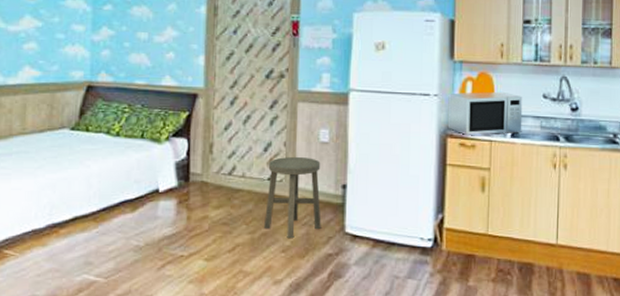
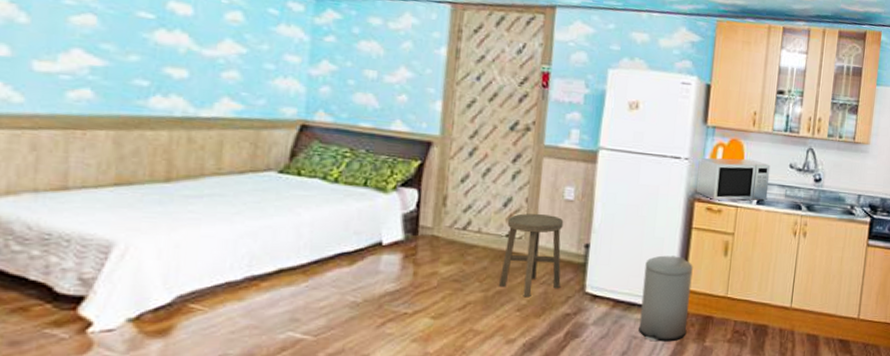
pedal bin: none [400,193,450,282] -> present [639,255,693,342]

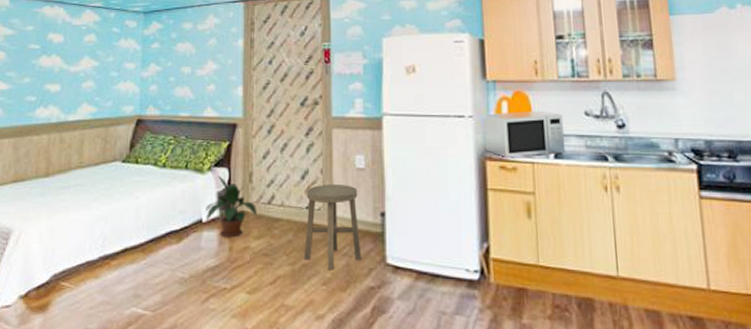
potted plant: none [386,196,450,263] -> present [205,176,257,238]
pedal bin: present [639,255,693,342] -> none [444,220,500,319]

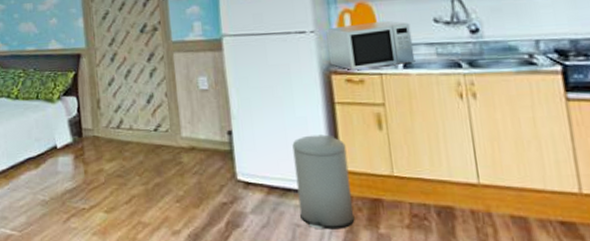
potted plant: present [205,176,257,238] -> none [59,104,107,162]
stool: present [303,185,362,271] -> none [152,106,212,189]
pedal bin: none [444,220,500,319] -> present [292,134,355,230]

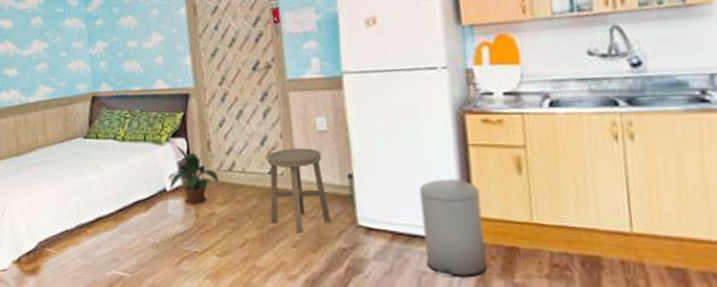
potted plant: none [59,104,107,162] -> present [168,146,219,205]
stool: none [152,106,212,189] -> present [266,148,331,233]
microwave: present [325,20,415,71] -> none [460,53,564,111]

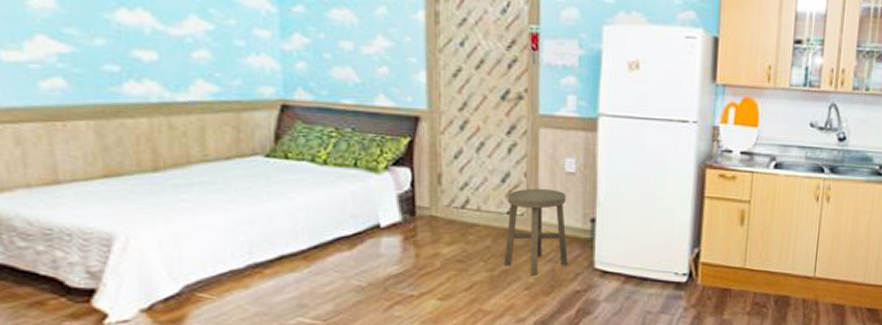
potted plant: present [168,146,219,205] -> none [384,176,448,244]
pedal bin: present [419,179,487,278] -> none [653,227,707,316]

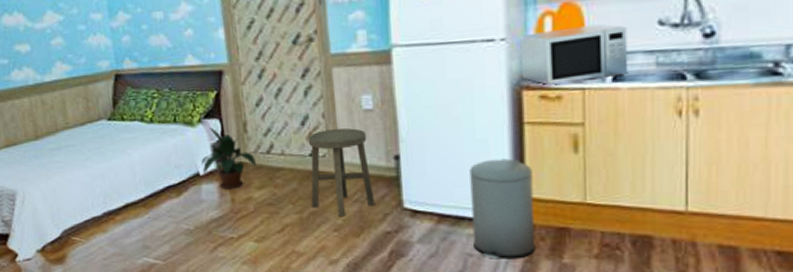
potted plant: none [384,176,448,244] -> present [201,127,256,190]
pedal bin: none [653,227,707,316] -> present [469,158,536,260]
microwave: none [707,118,789,167] -> present [520,23,628,86]

